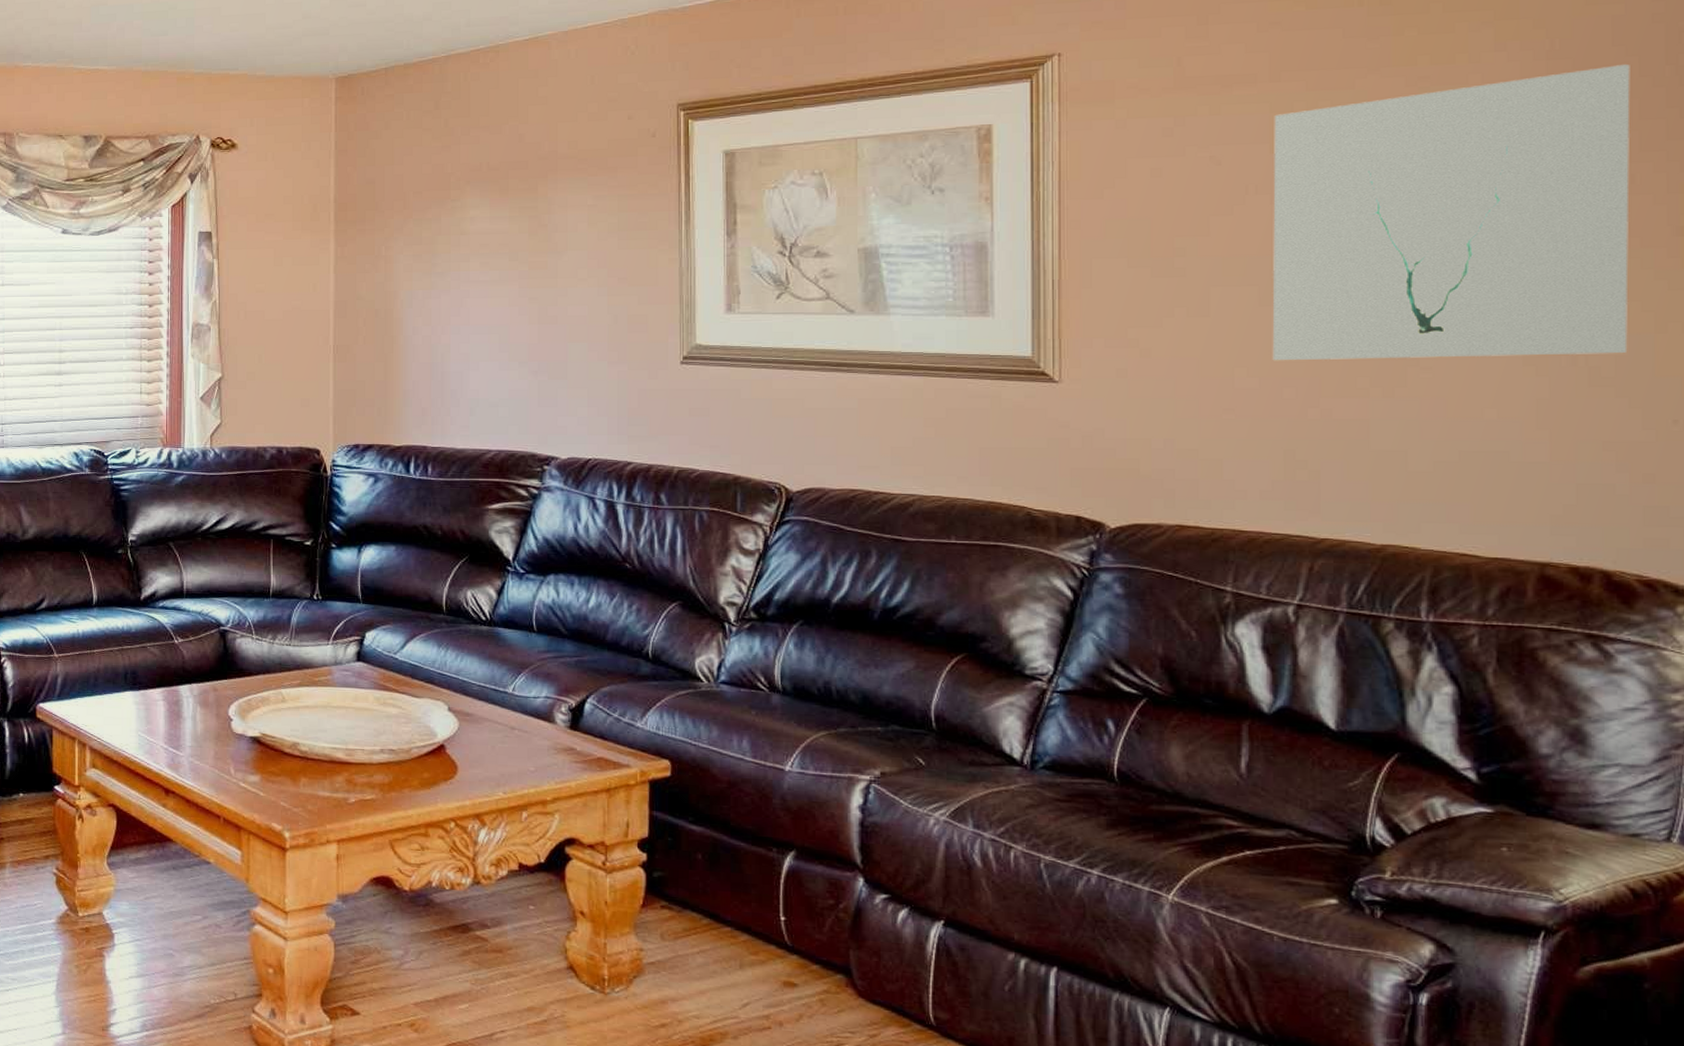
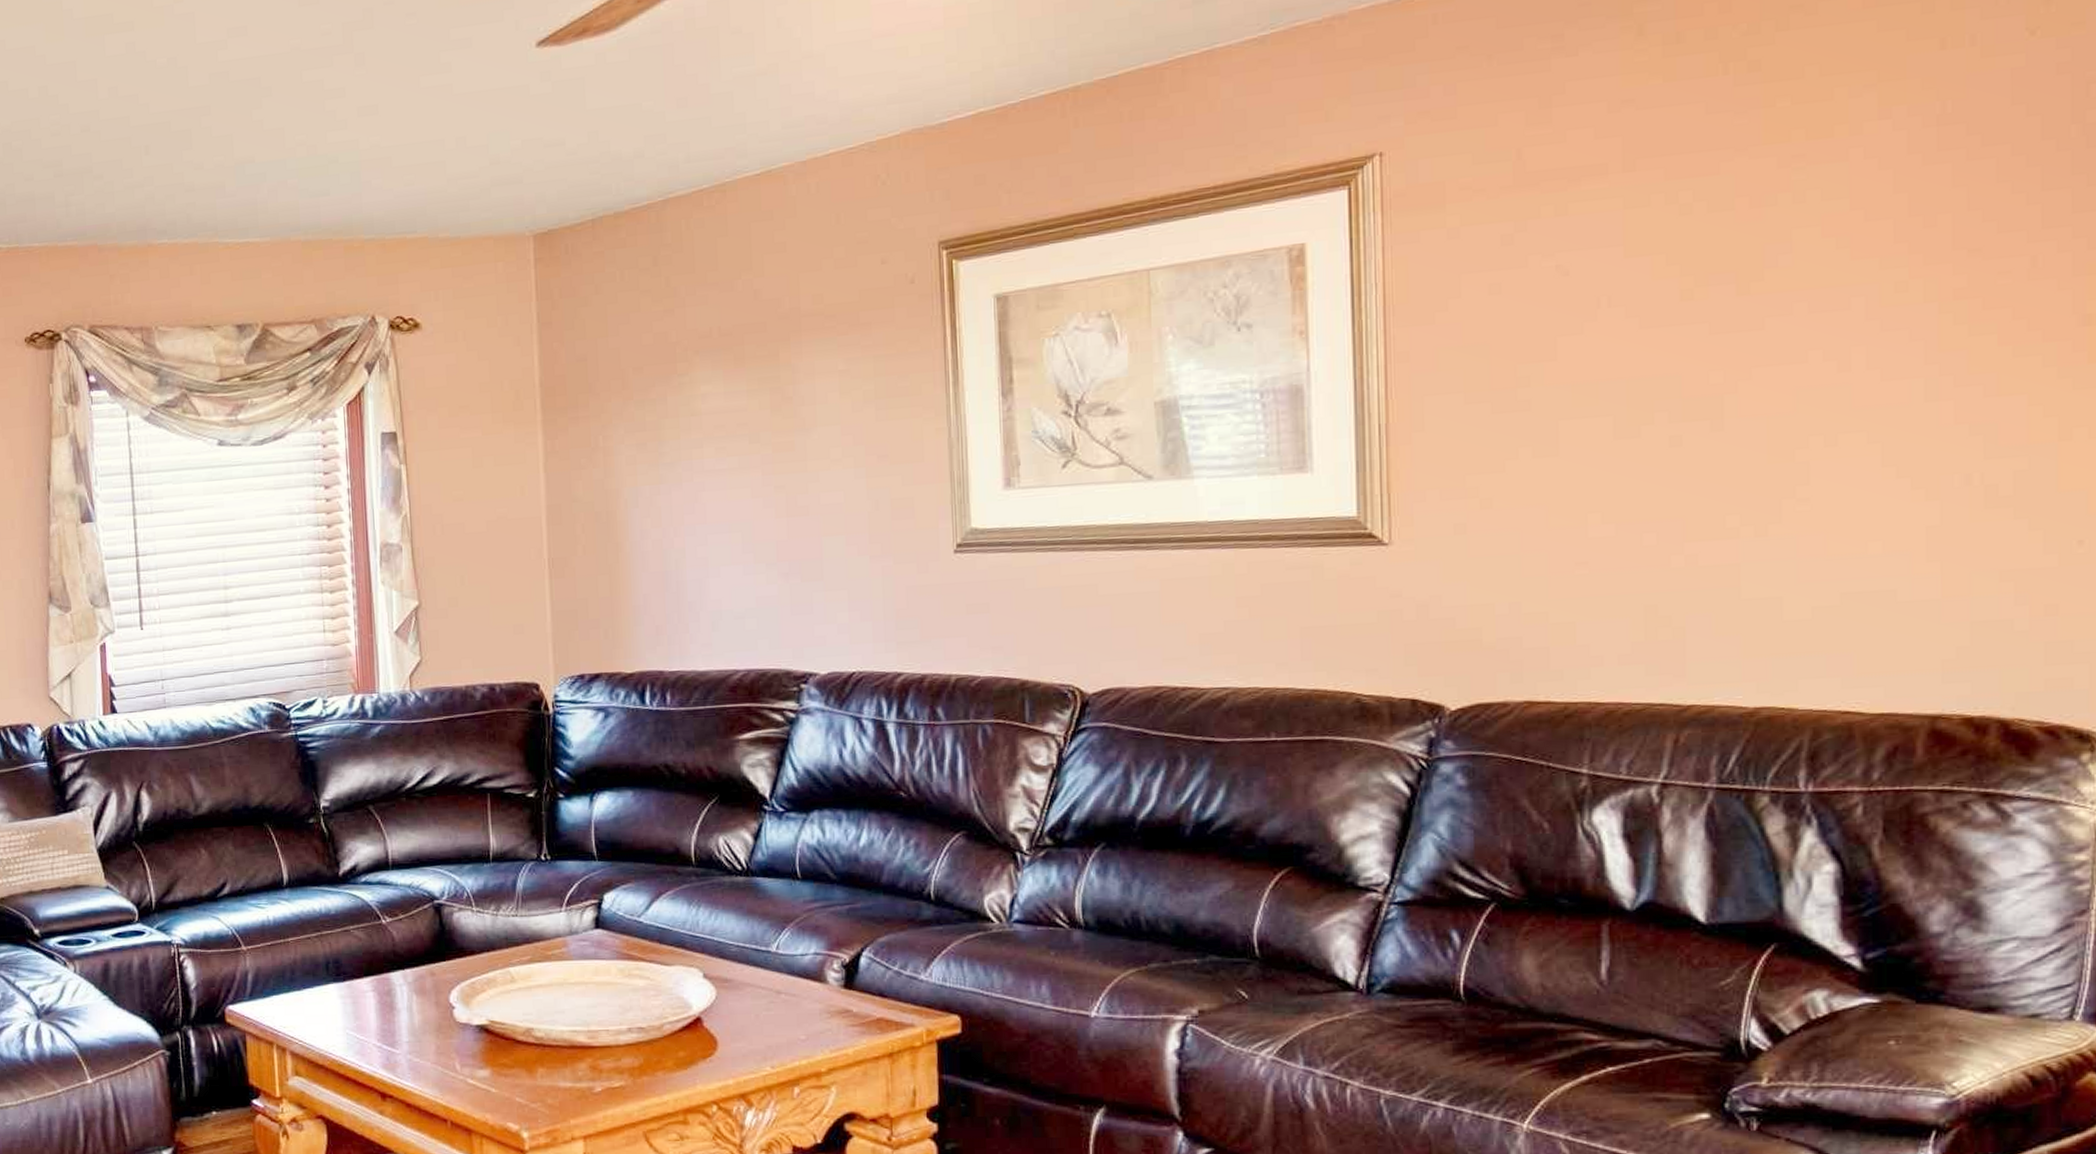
wall art: present [1272,65,1630,361] -> none [1628,126,2032,503]

